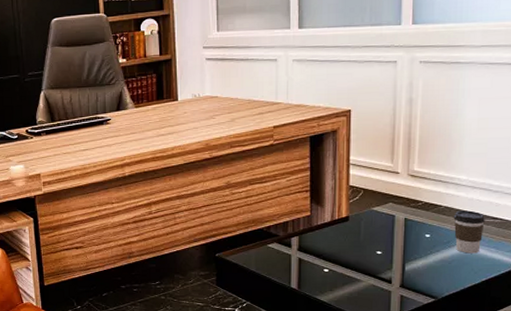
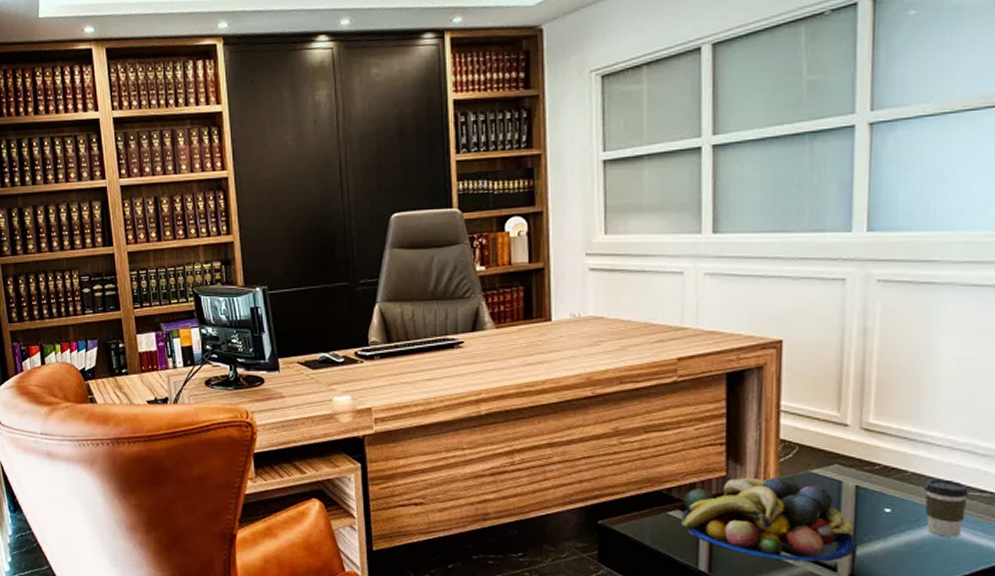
fruit bowl: none [277,215,406,277] -> present [680,477,857,562]

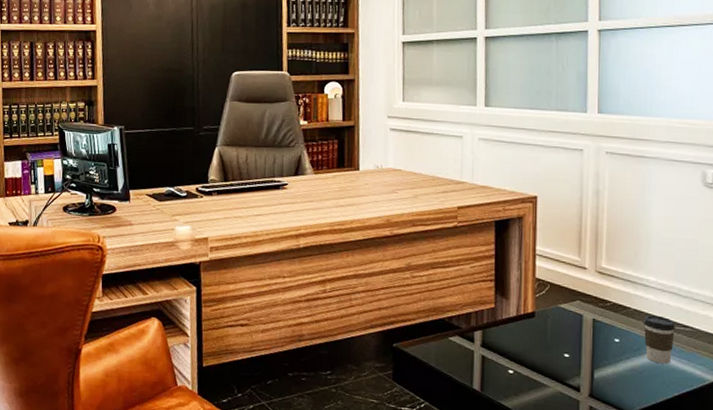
fruit bowl: present [680,477,857,562] -> none [459,309,595,383]

